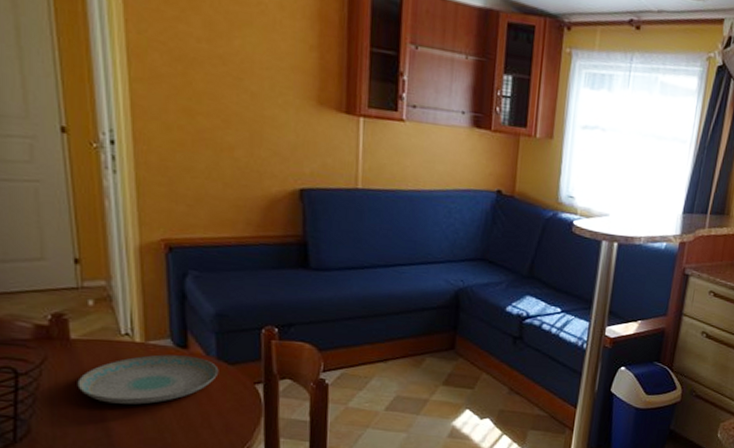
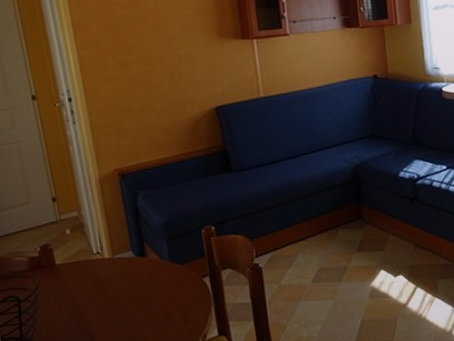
plate: present [77,354,219,405] -> none [65,262,173,314]

